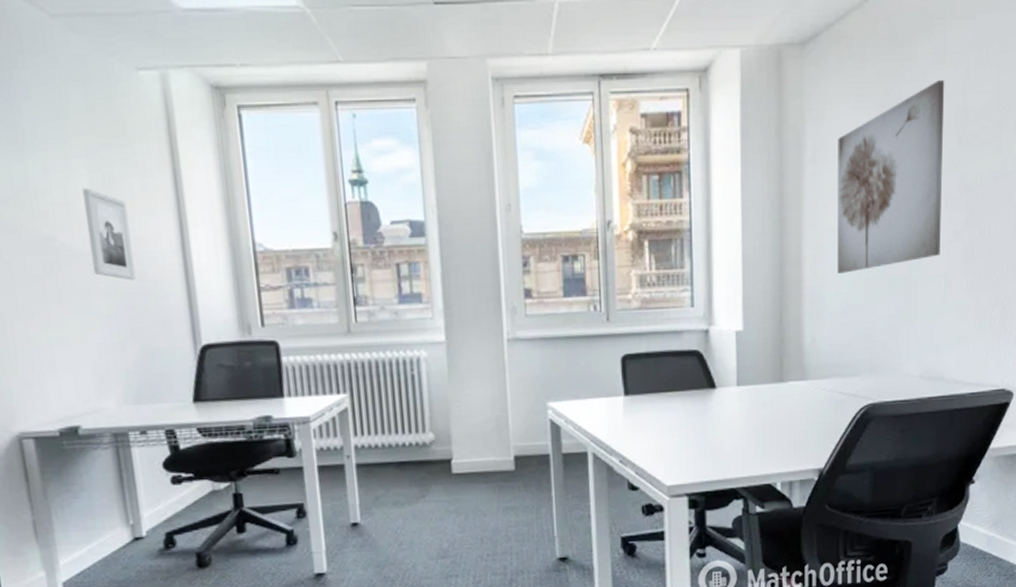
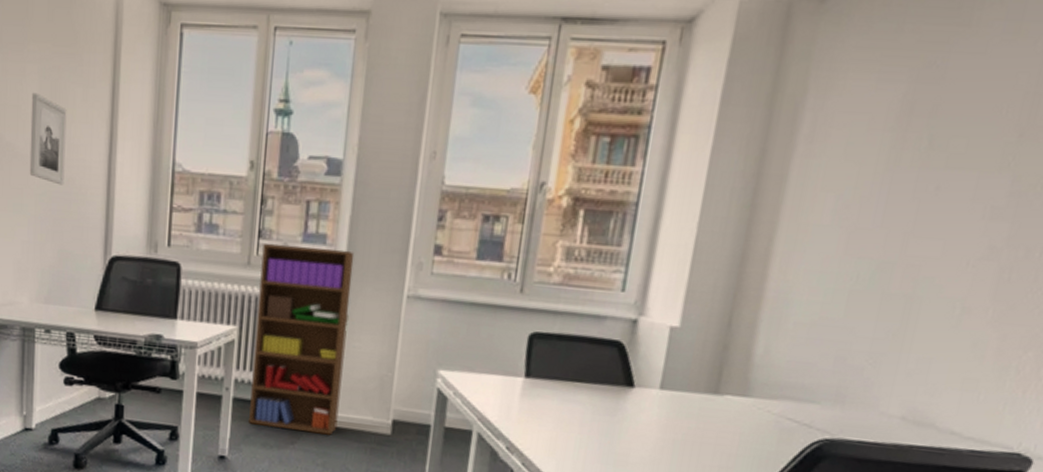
bookshelf: none [360,305,463,486] -> present [248,244,355,435]
wall art: present [837,80,945,274] -> none [814,54,1015,279]

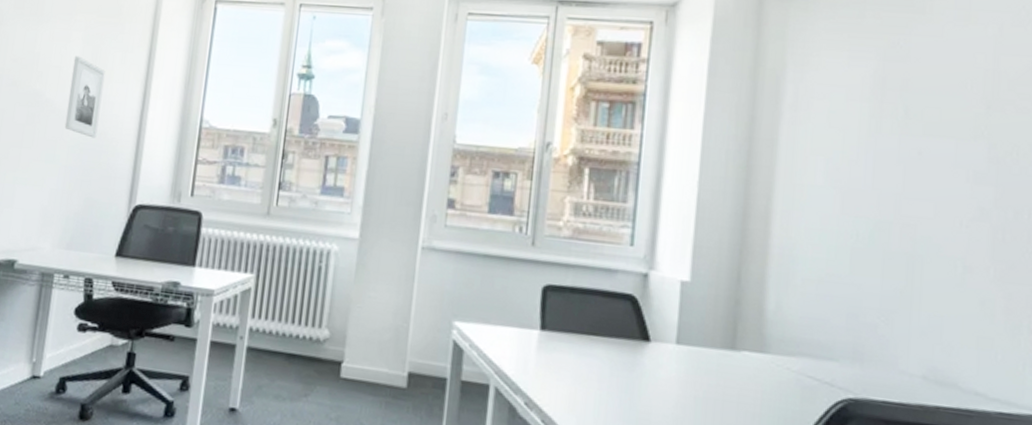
bookshelf: present [248,244,355,435] -> none [262,195,371,388]

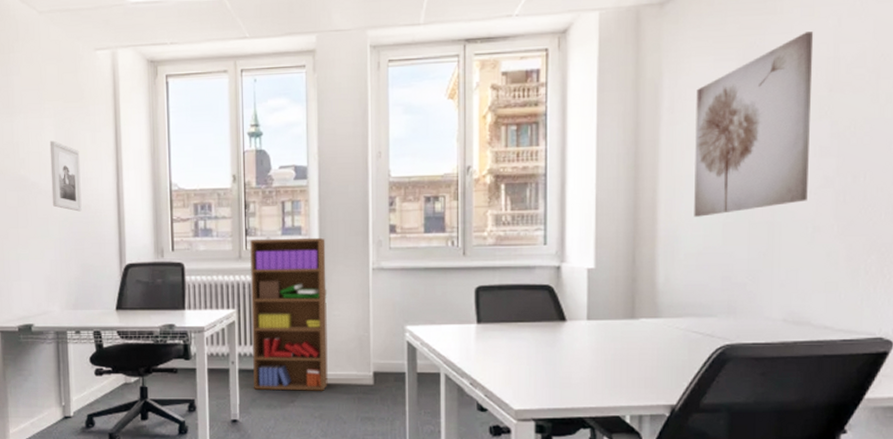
bookshelf: none [262,195,371,388] -> present [250,237,328,391]
wall art: none [816,38,970,237] -> present [694,31,814,217]

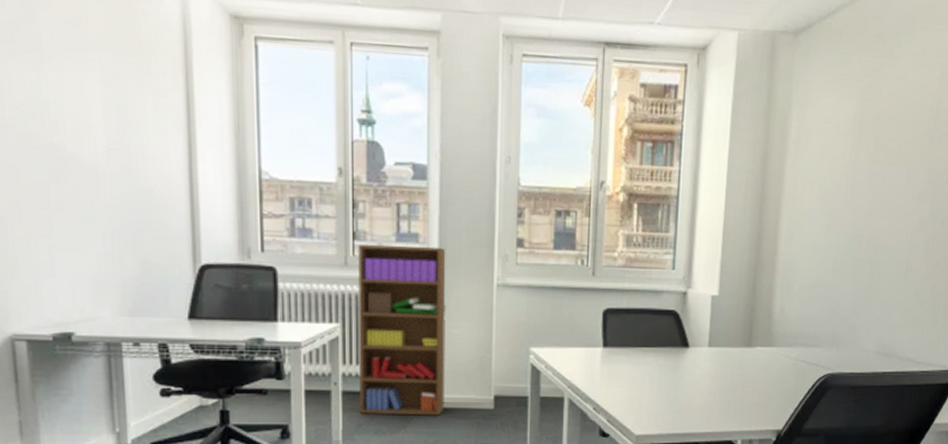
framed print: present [49,140,82,212] -> none [94,102,141,196]
wall art: present [694,31,814,217] -> none [810,80,923,251]

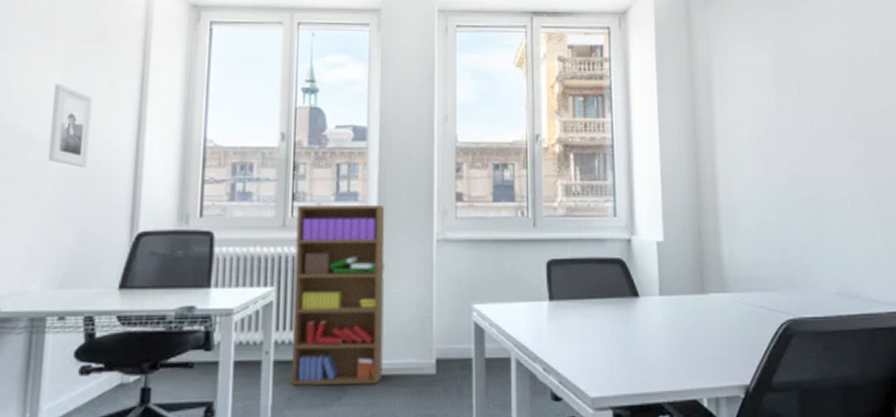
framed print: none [94,102,141,196] -> present [47,83,93,168]

